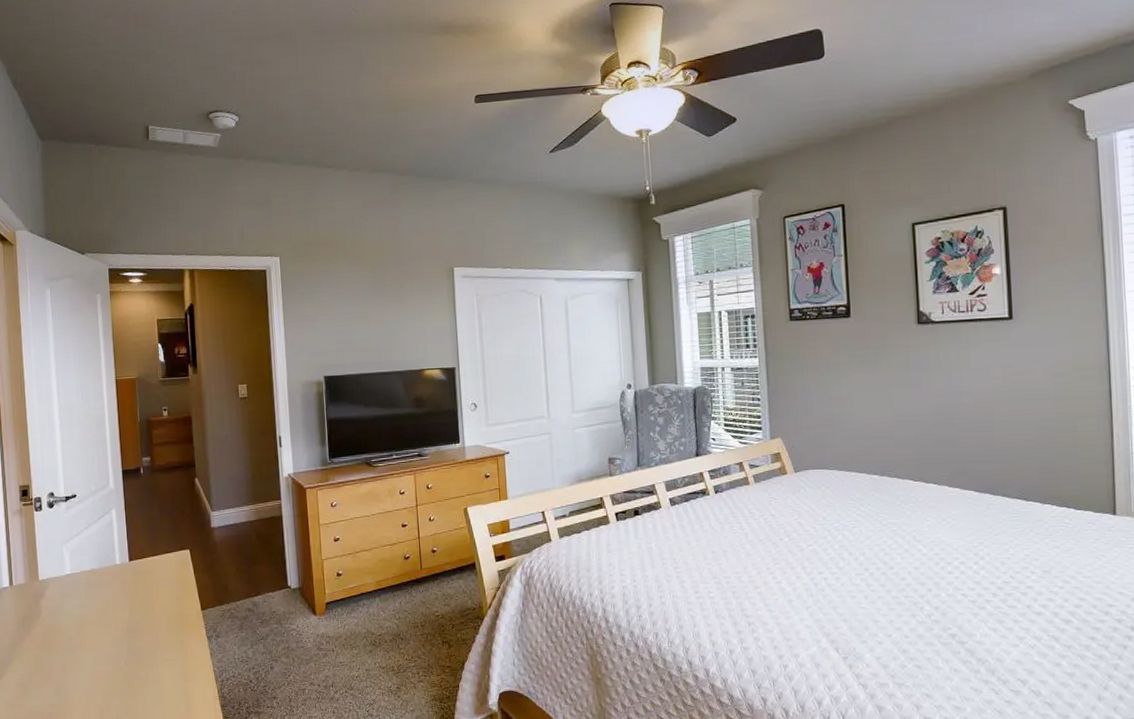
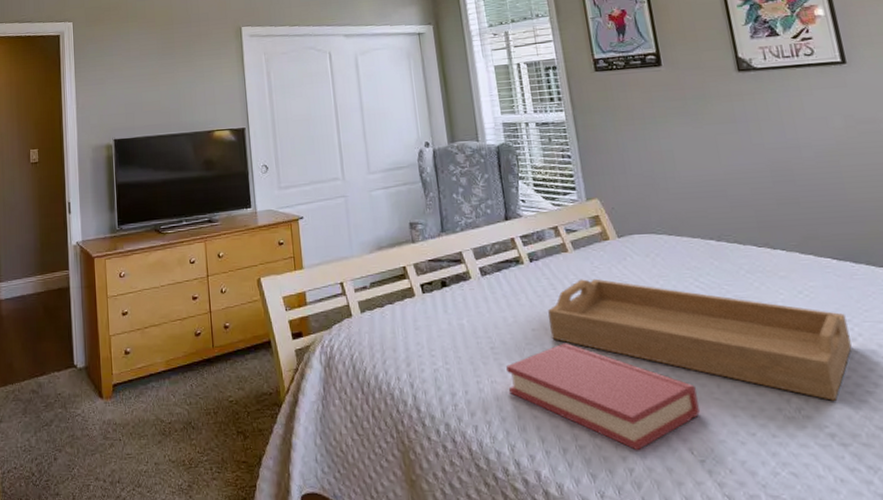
hardback book: none [687,563,848,651] -> present [506,343,700,451]
serving tray: none [727,508,980,608] -> present [548,278,852,401]

